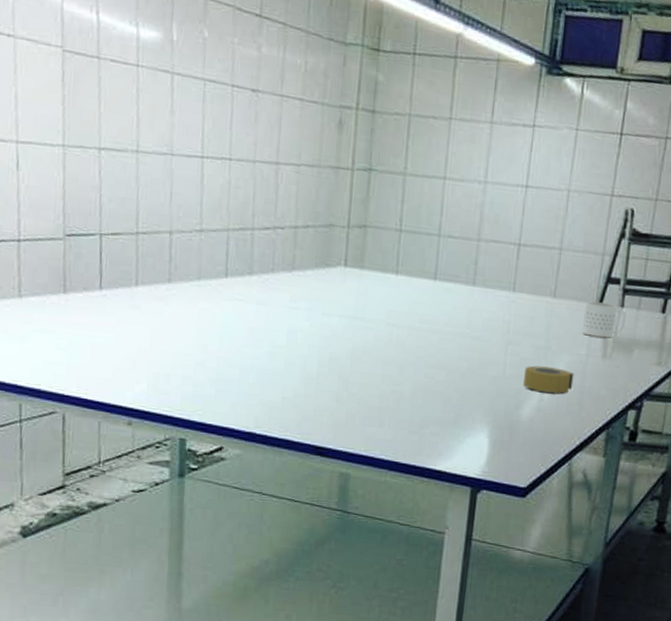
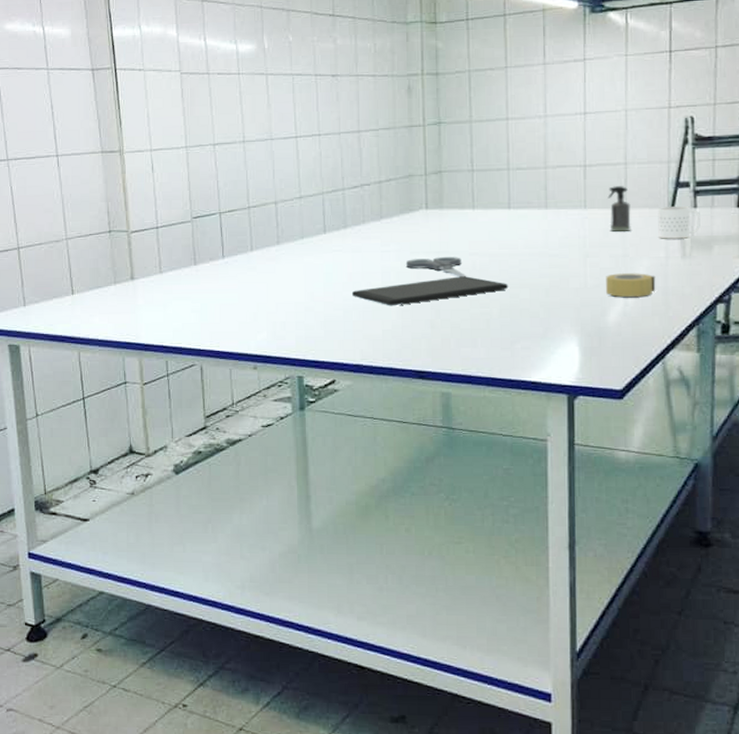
cutting board: none [250,347,424,372] -> present [351,276,508,306]
scissors: none [315,321,381,350] -> present [405,257,467,277]
spray bottle: none [536,271,560,323] -> present [607,186,631,233]

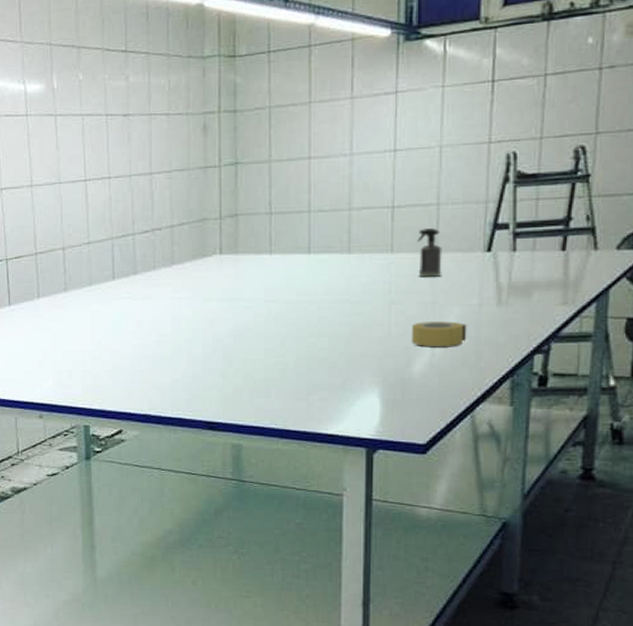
cutting board: present [351,276,508,306] -> none [140,324,306,355]
scissors: present [405,257,467,277] -> none [197,304,262,326]
mug: present [658,206,701,239] -> none [472,250,520,285]

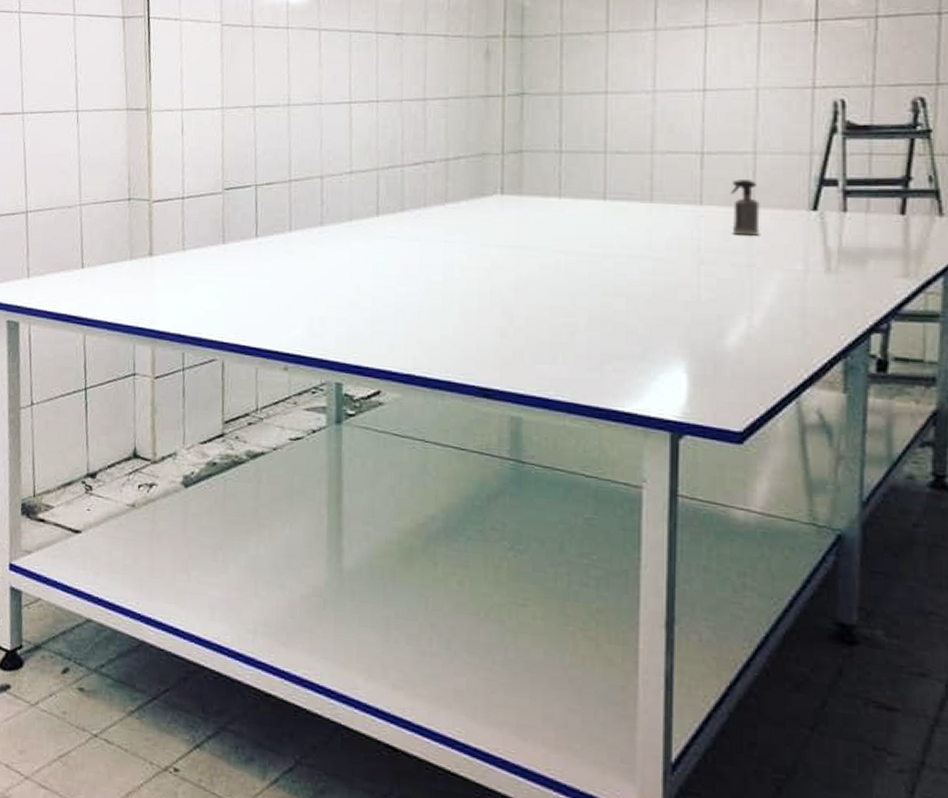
adhesive tape: present [411,321,467,346] -> none [723,286,790,317]

